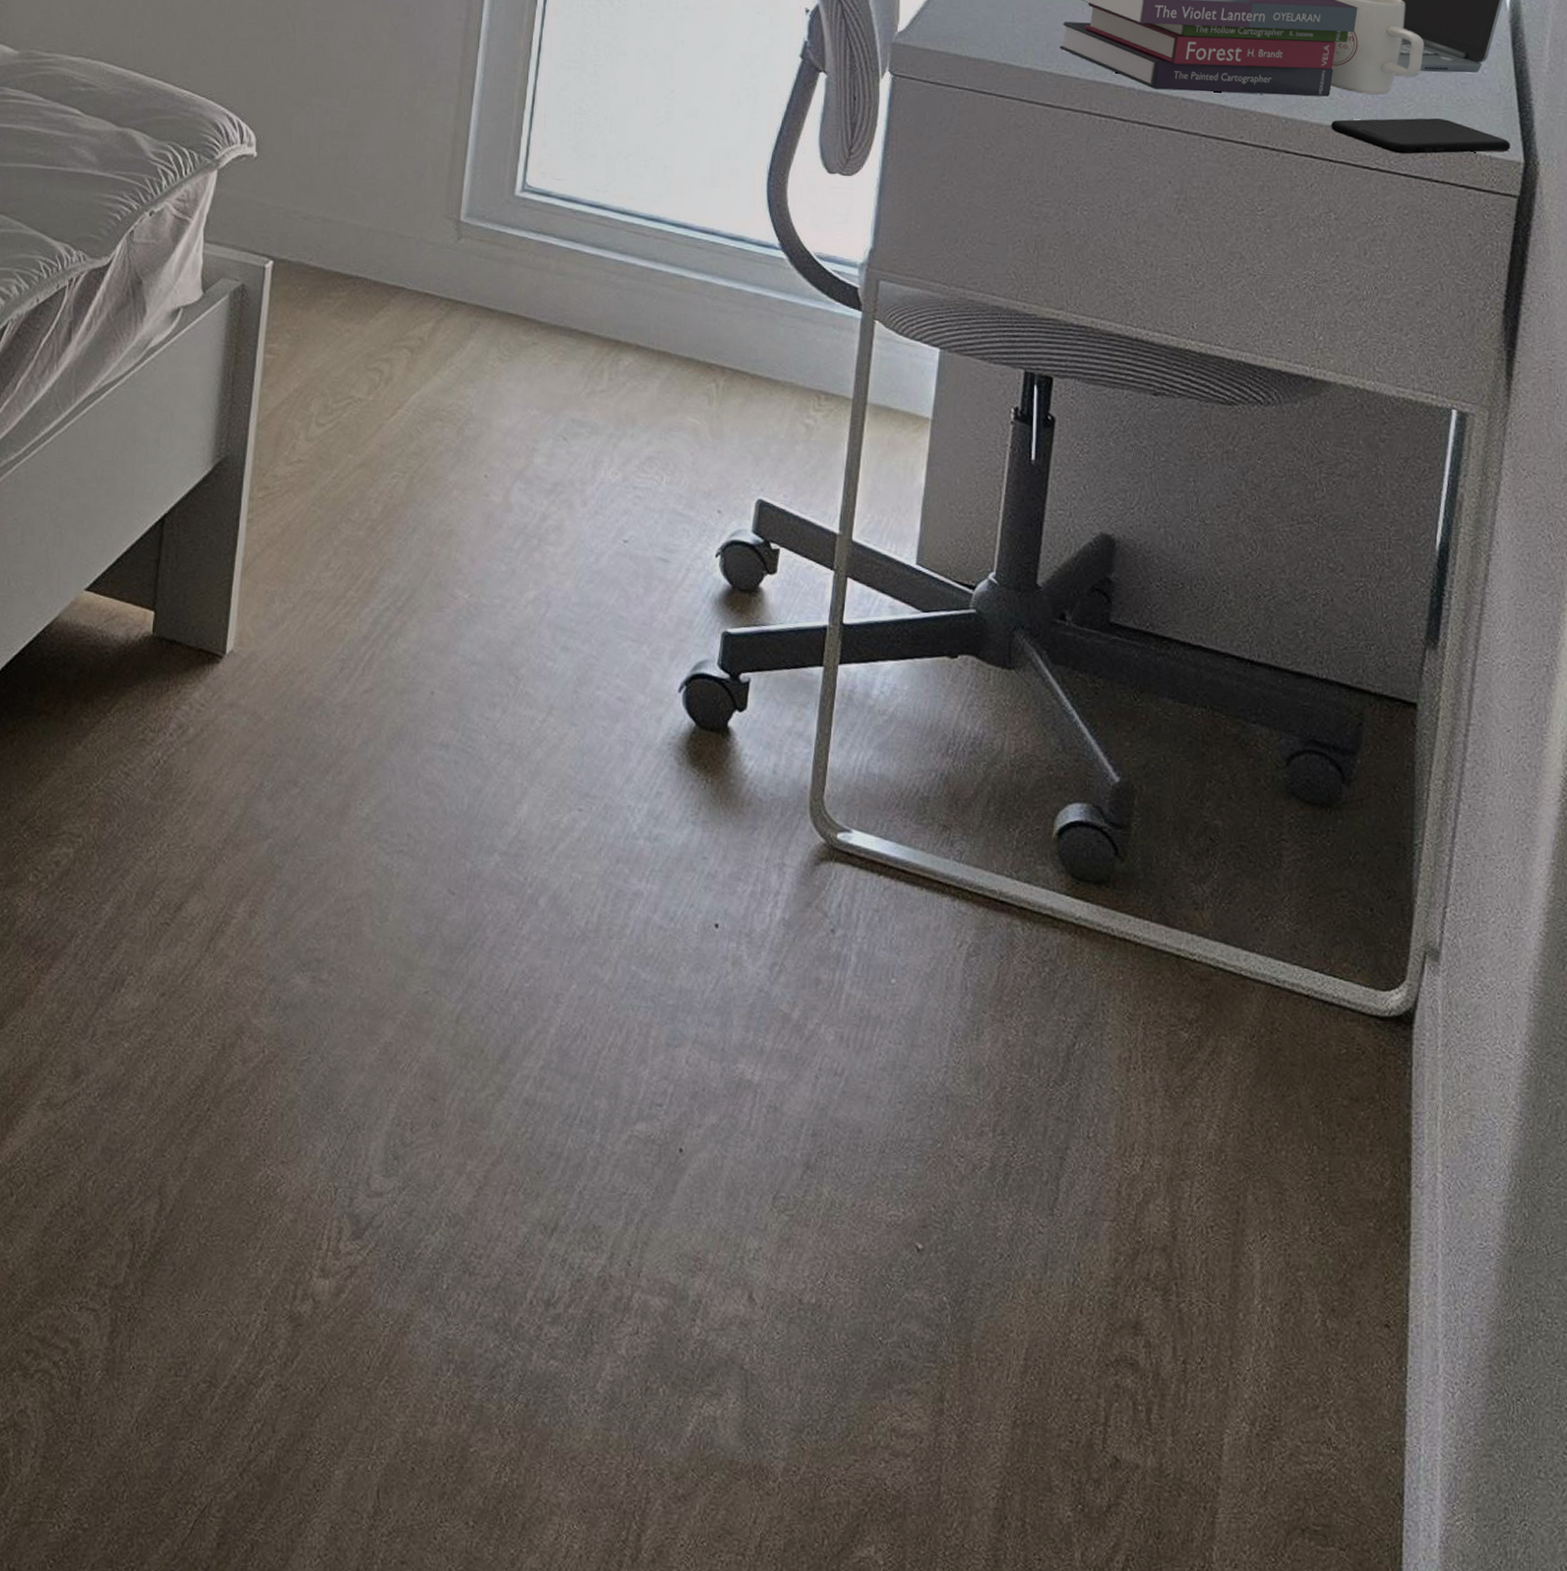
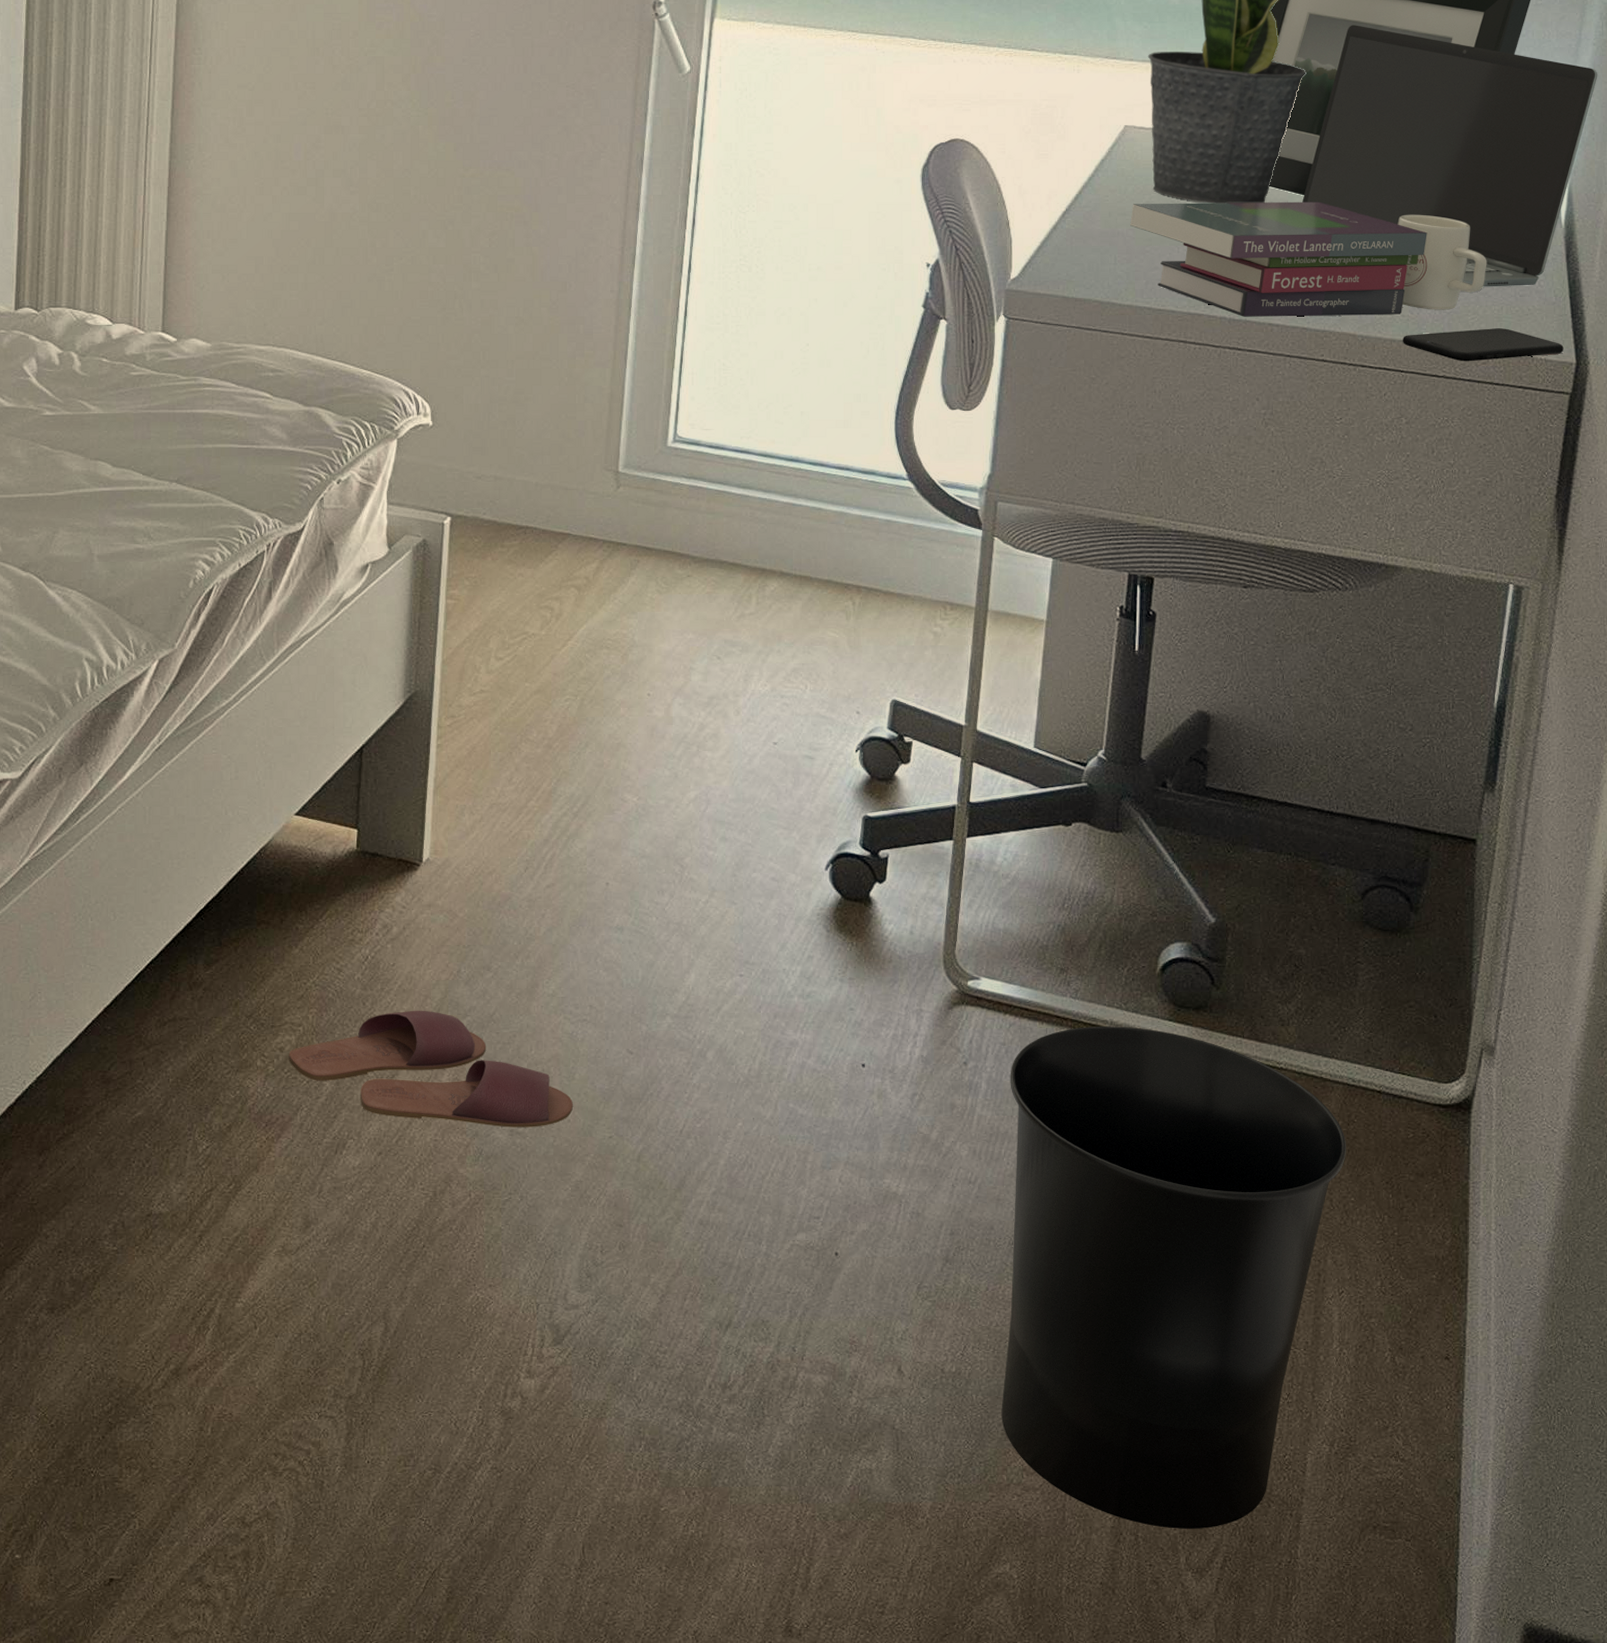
slippers: none [65,827,385,975] -> present [288,1010,573,1128]
waste bin: none [868,896,1270,1518] -> present [1001,1026,1347,1529]

